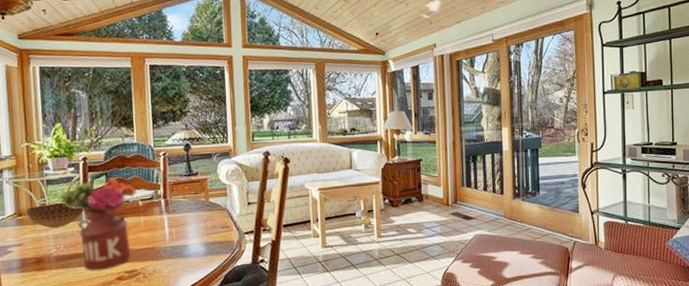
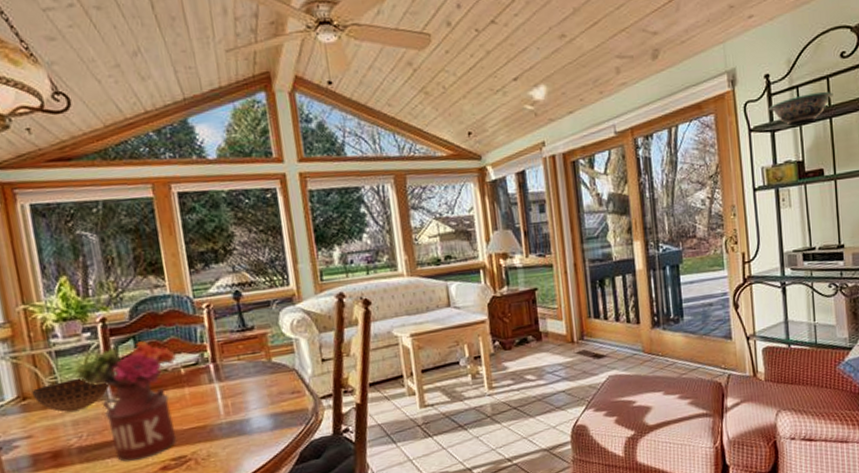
decorative bowl: none [619,18,673,44] -> present [769,92,834,126]

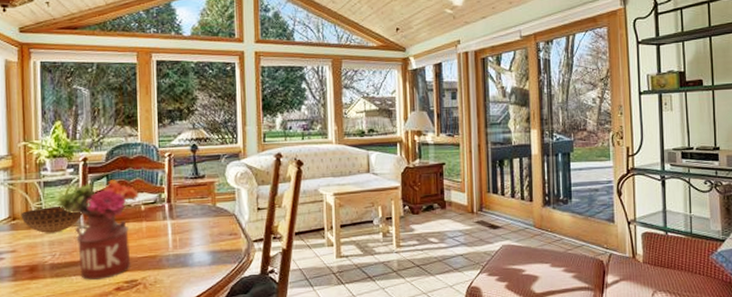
decorative bowl: present [769,92,834,126] -> none [655,15,713,42]

